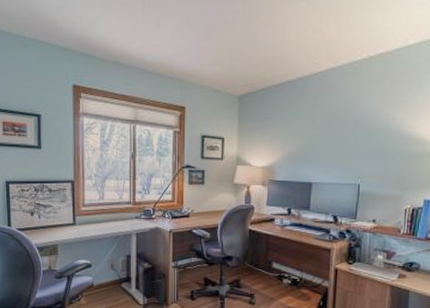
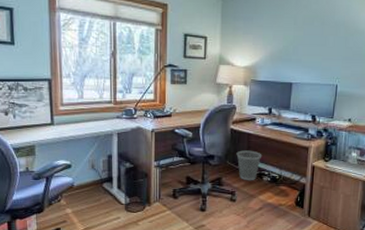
wastebasket: none [255,251,282,284] -> present [236,150,262,181]

